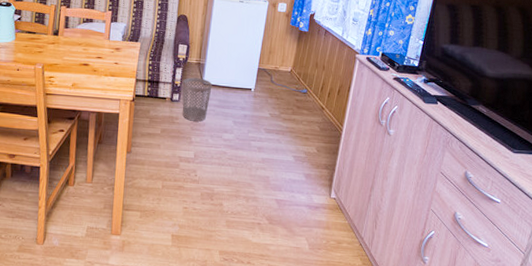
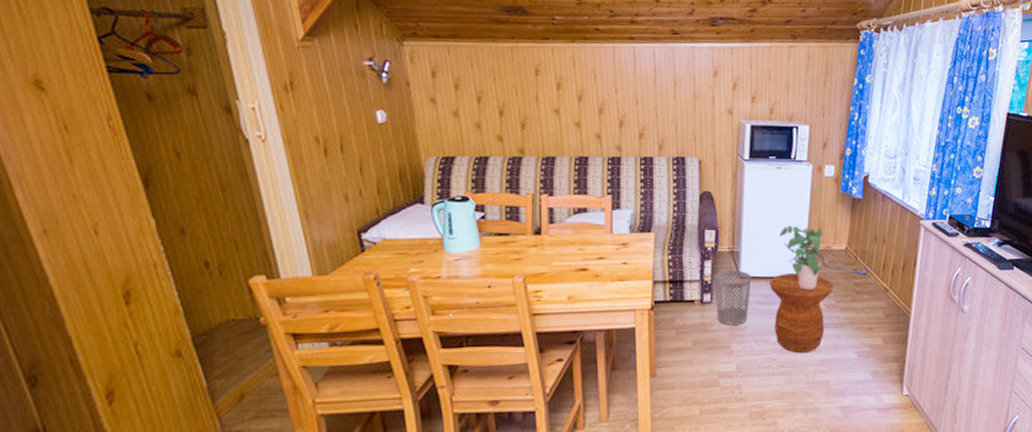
side table: none [226,85,278,152] -> present [769,272,834,354]
potted plant: none [237,47,277,101] -> present [779,225,829,290]

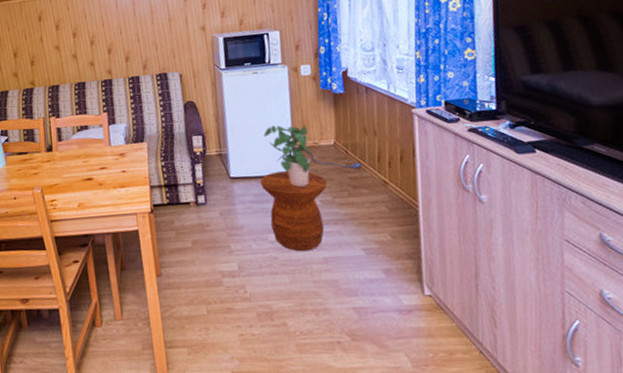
wastebasket: present [714,270,752,326] -> none [205,171,243,225]

